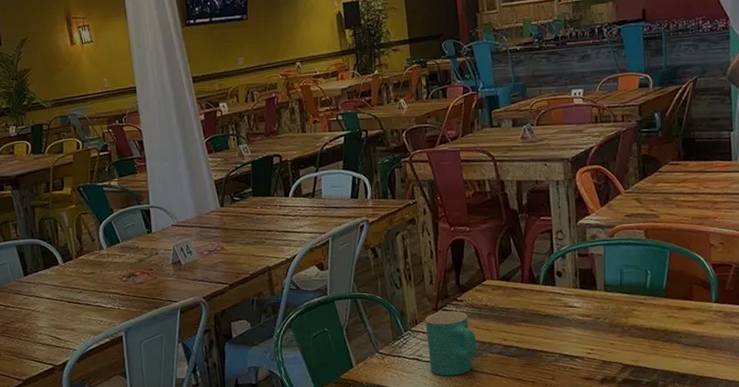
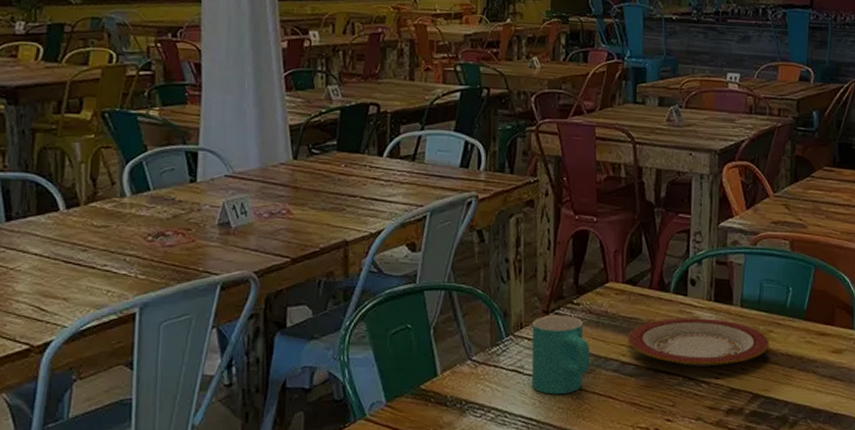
plate: none [507,303,634,345] -> present [627,318,770,366]

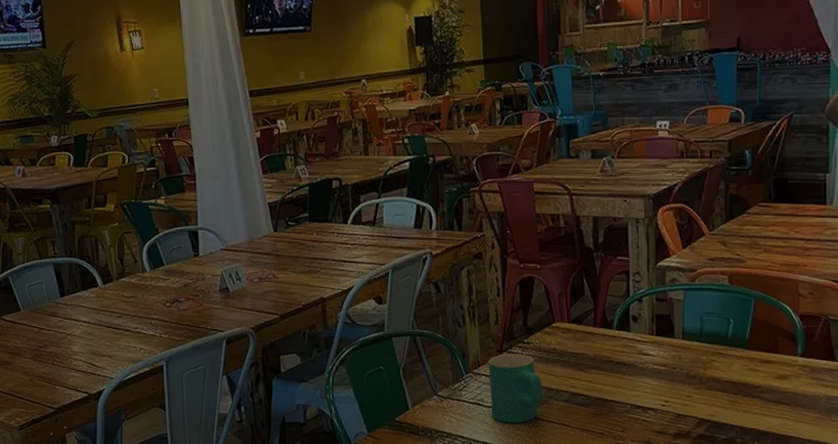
plate: present [627,318,770,366] -> none [576,351,713,395]

